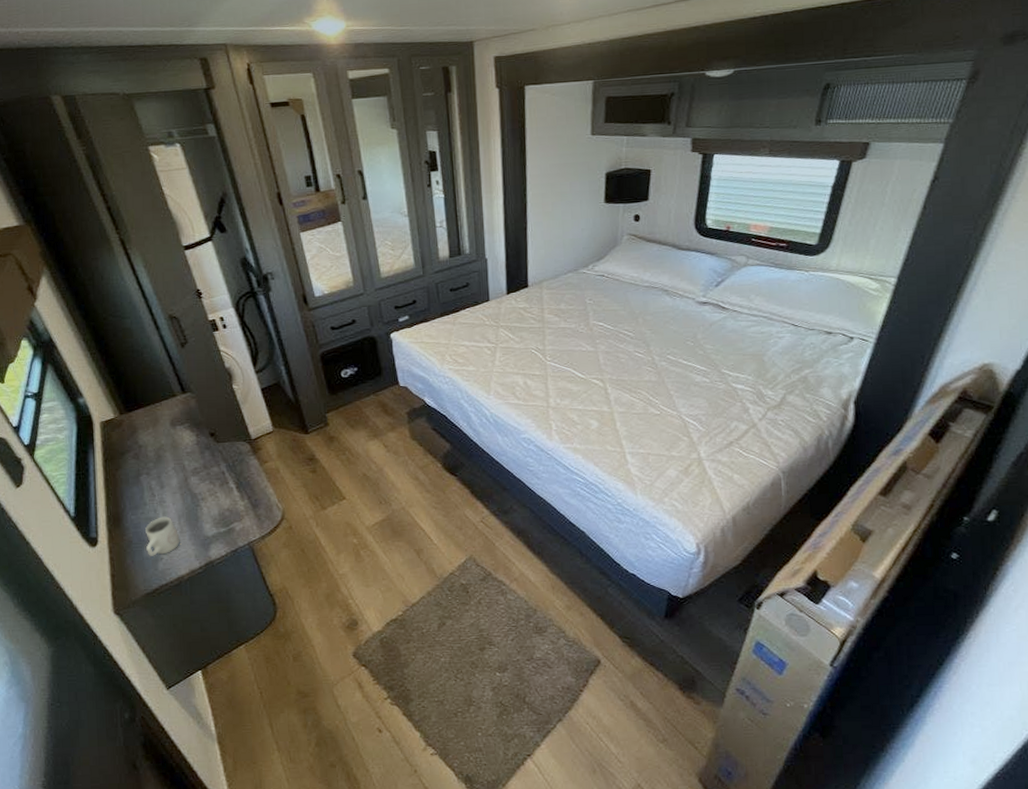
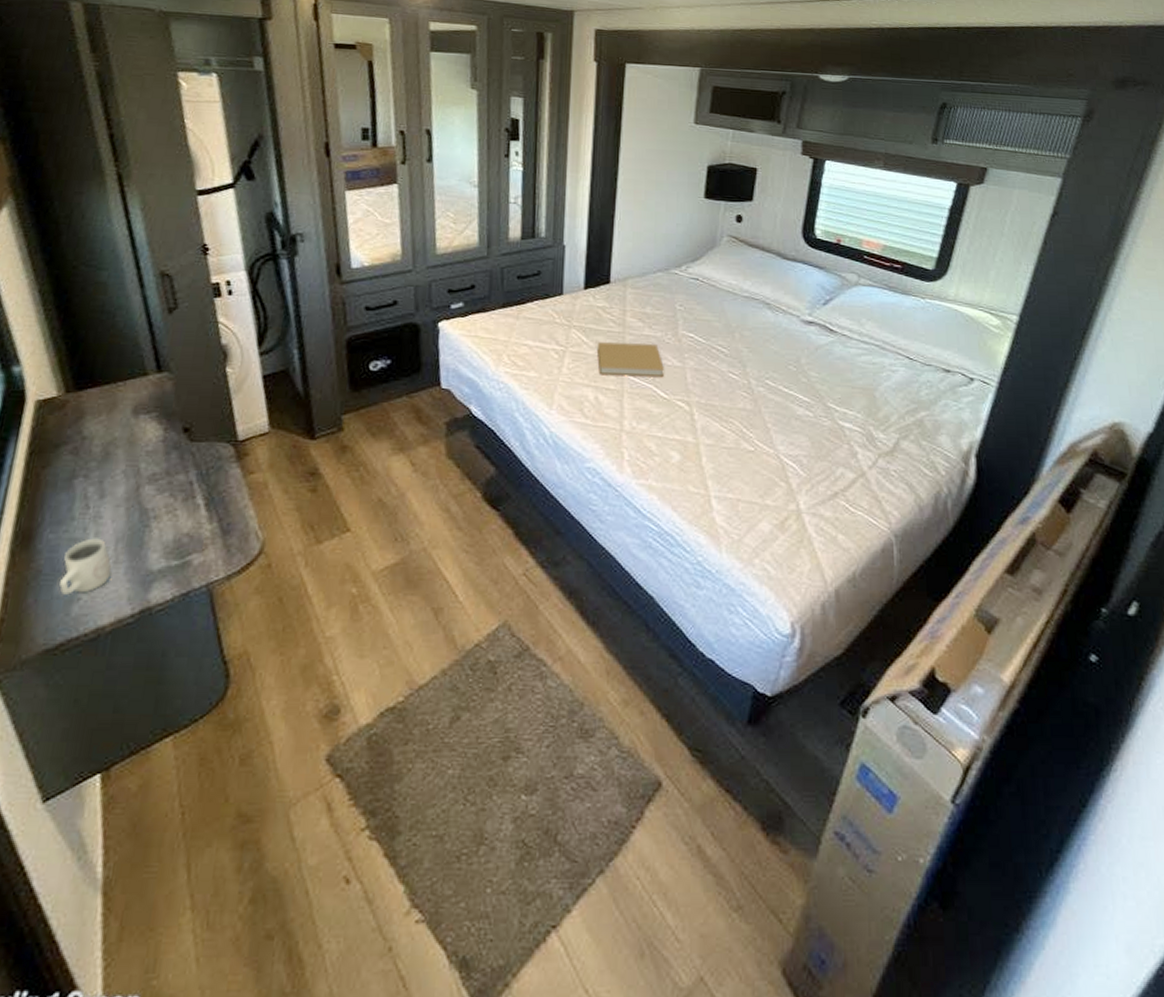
book: none [522,334,580,364] -> present [596,342,664,378]

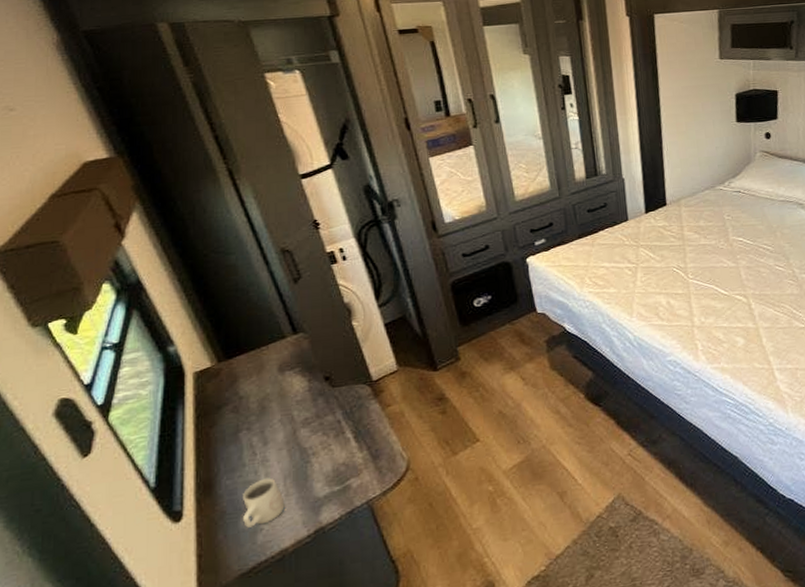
book: present [596,342,664,378] -> none [663,251,722,283]

